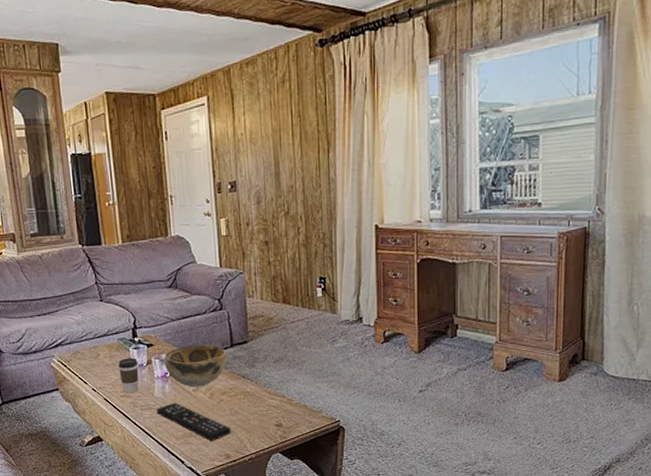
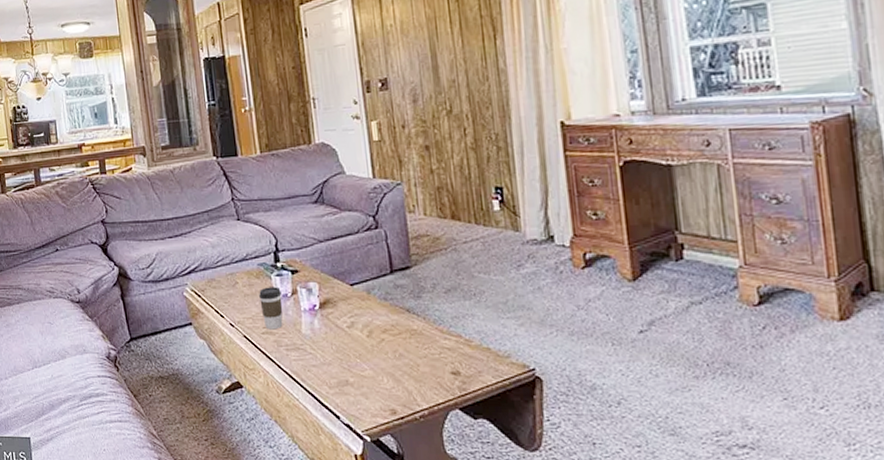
remote control: present [156,402,231,442] -> none [304,341,396,393]
decorative bowl: present [163,344,227,387] -> none [311,270,387,323]

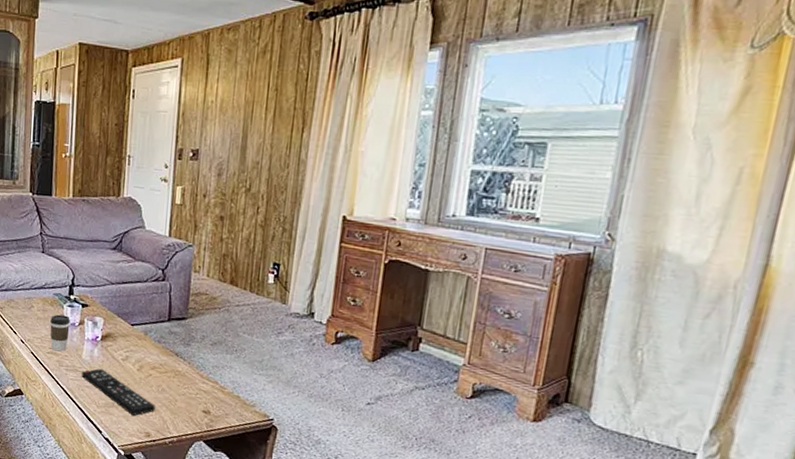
remote control: none [304,341,396,393] -> present [81,368,155,416]

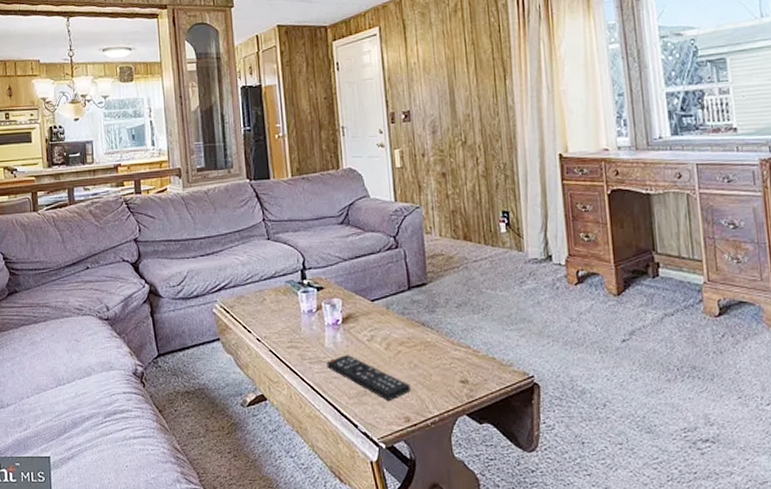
coffee cup: present [50,314,70,352] -> none [285,303,308,344]

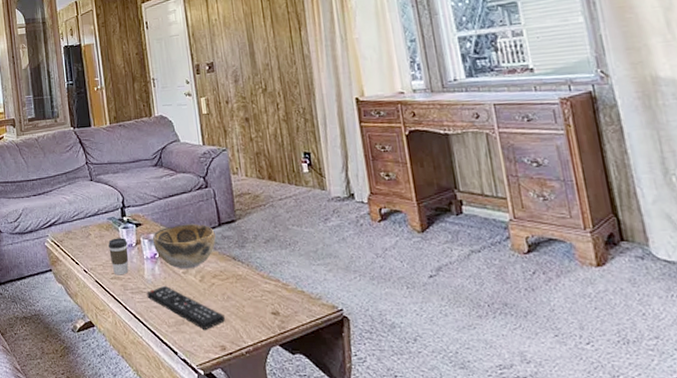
coffee cup: none [285,303,308,344] -> present [108,238,129,275]
decorative bowl: none [335,287,404,337] -> present [152,224,216,269]

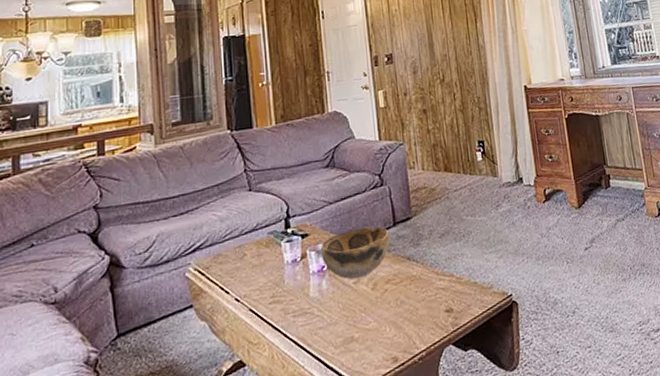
coffee cup: present [108,238,129,275] -> none [268,253,292,299]
remote control: present [146,285,225,331] -> none [311,300,398,345]

